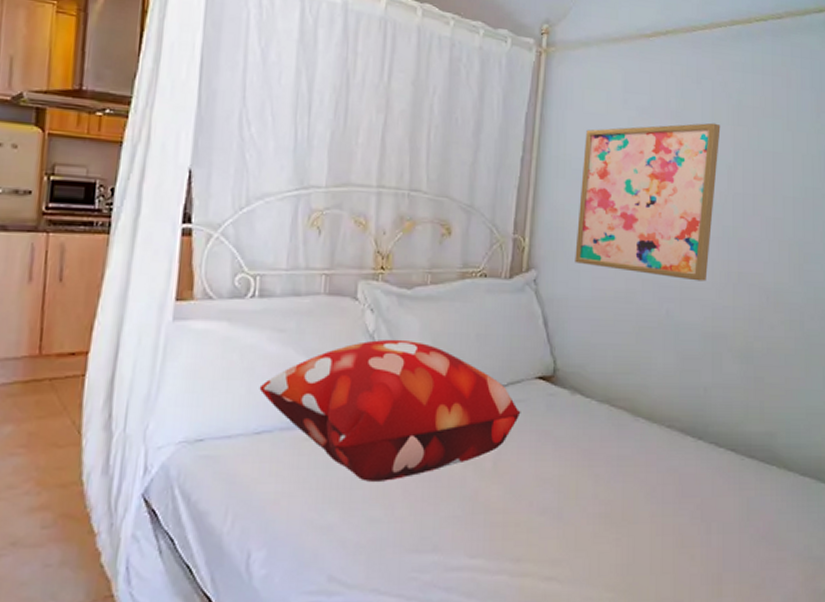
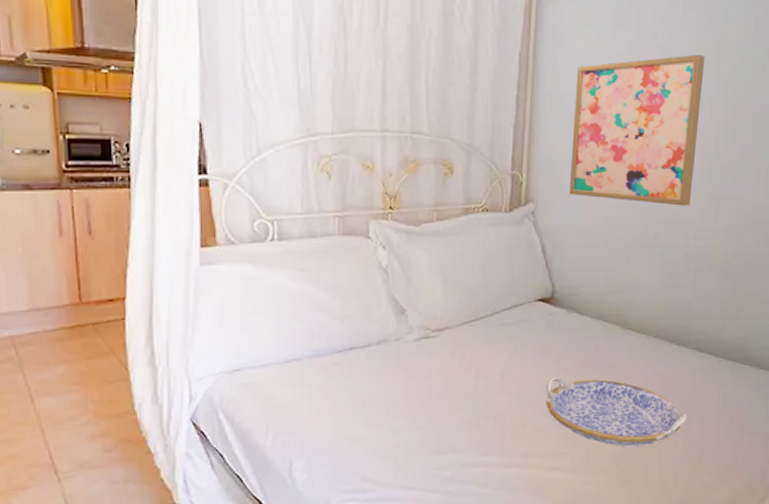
decorative pillow: present [259,339,521,482] -> none [286,272,524,398]
serving tray: none [543,468,705,556] -> present [545,377,687,447]

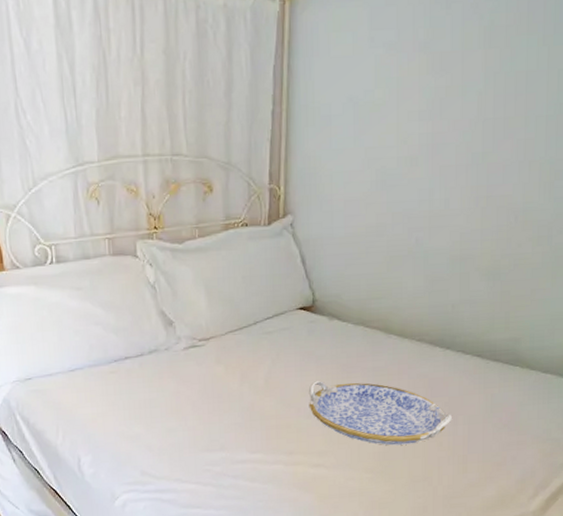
wall art: present [569,54,705,206] -> none [327,48,471,209]

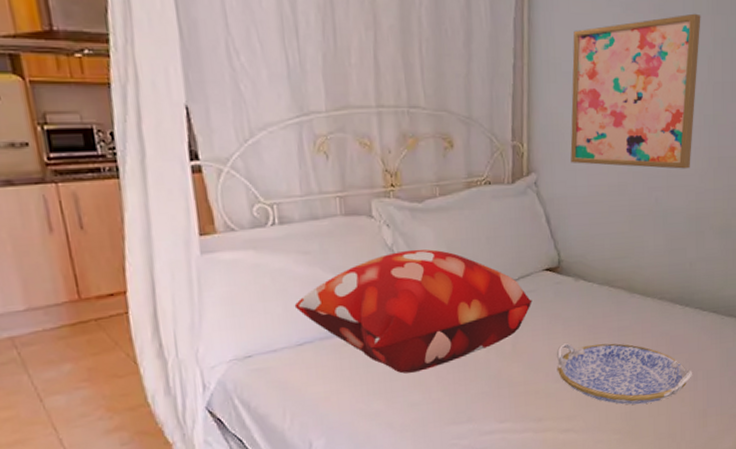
decorative pillow: none [67,286,286,401] -> present [294,249,533,374]
wall art: none [327,48,471,209] -> present [570,13,701,169]

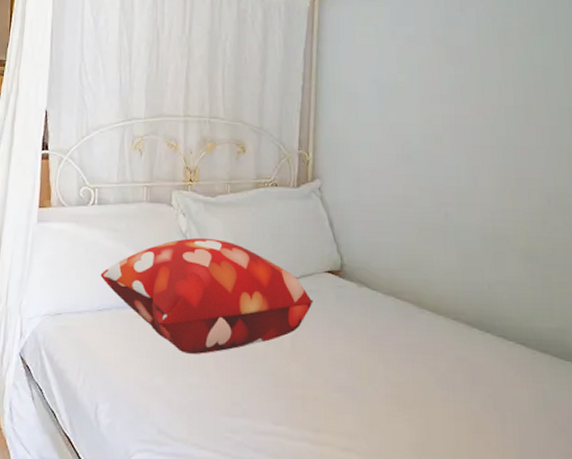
serving tray: present [556,343,692,405] -> none [337,351,498,439]
wall art: present [570,13,701,169] -> none [354,45,488,187]

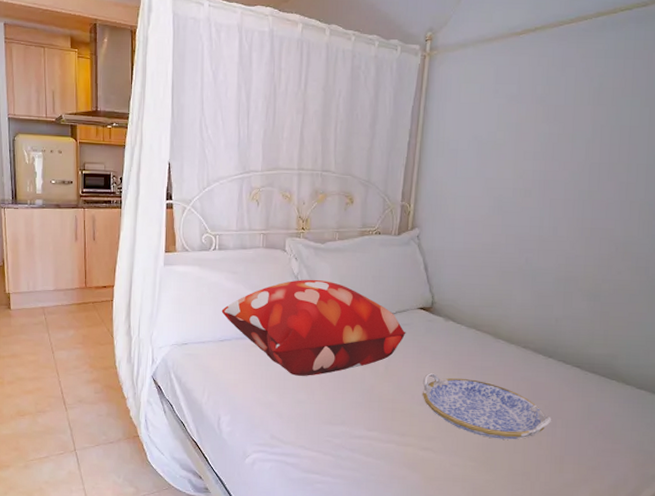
serving tray: none [337,351,498,439] -> present [422,373,551,440]

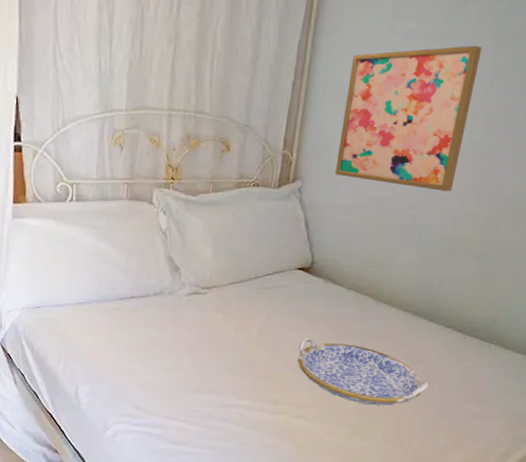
decorative pillow: present [221,279,406,376] -> none [79,235,283,342]
wall art: none [450,104,582,236] -> present [335,45,482,192]

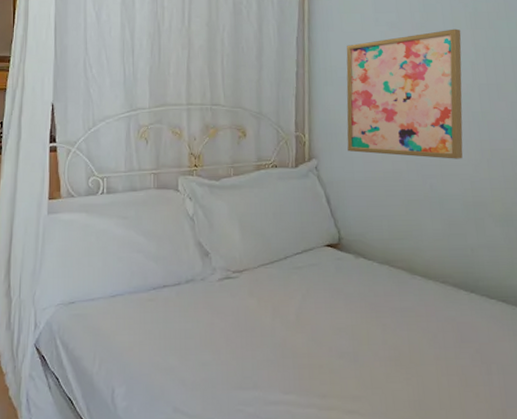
serving tray: present [297,338,428,406] -> none [340,319,485,394]

